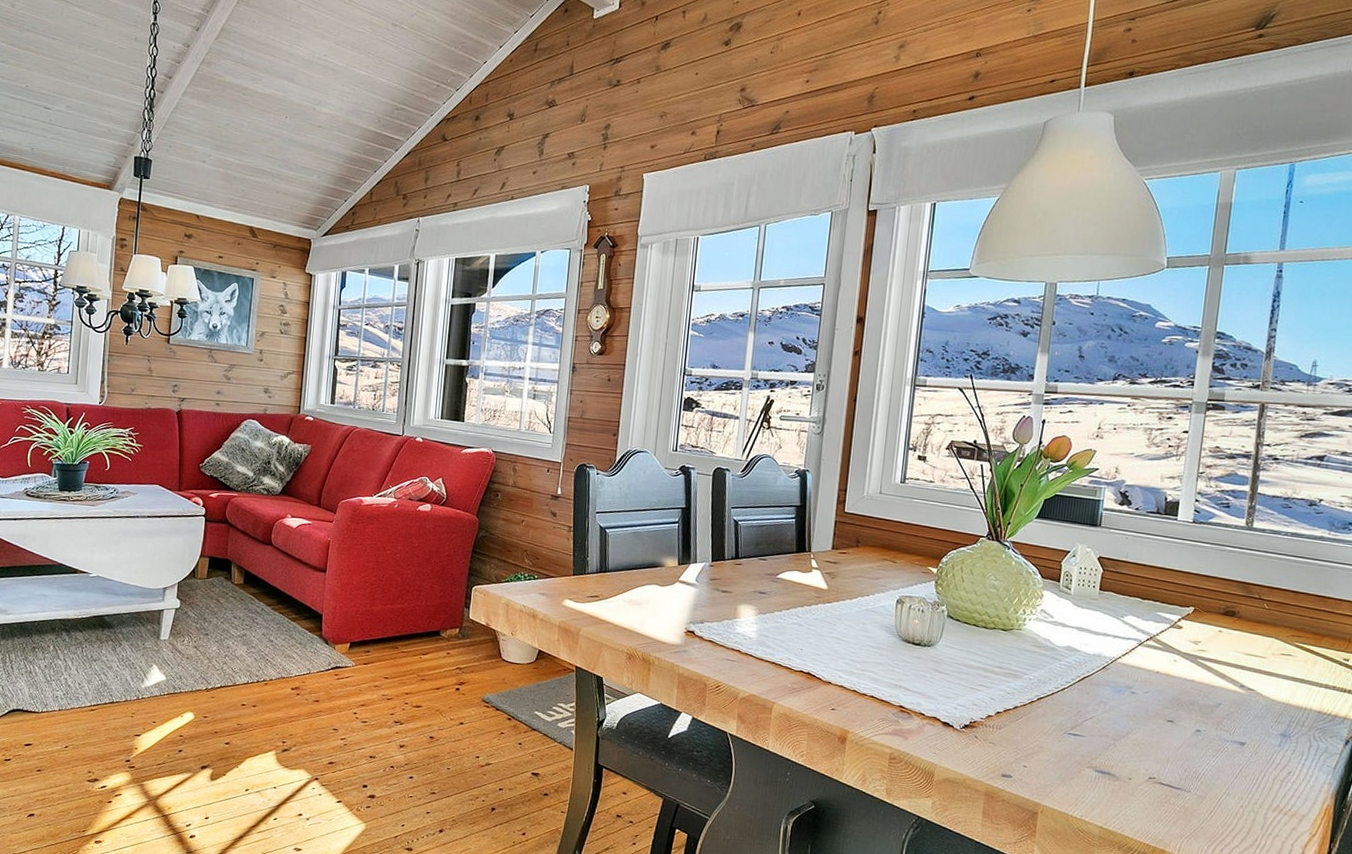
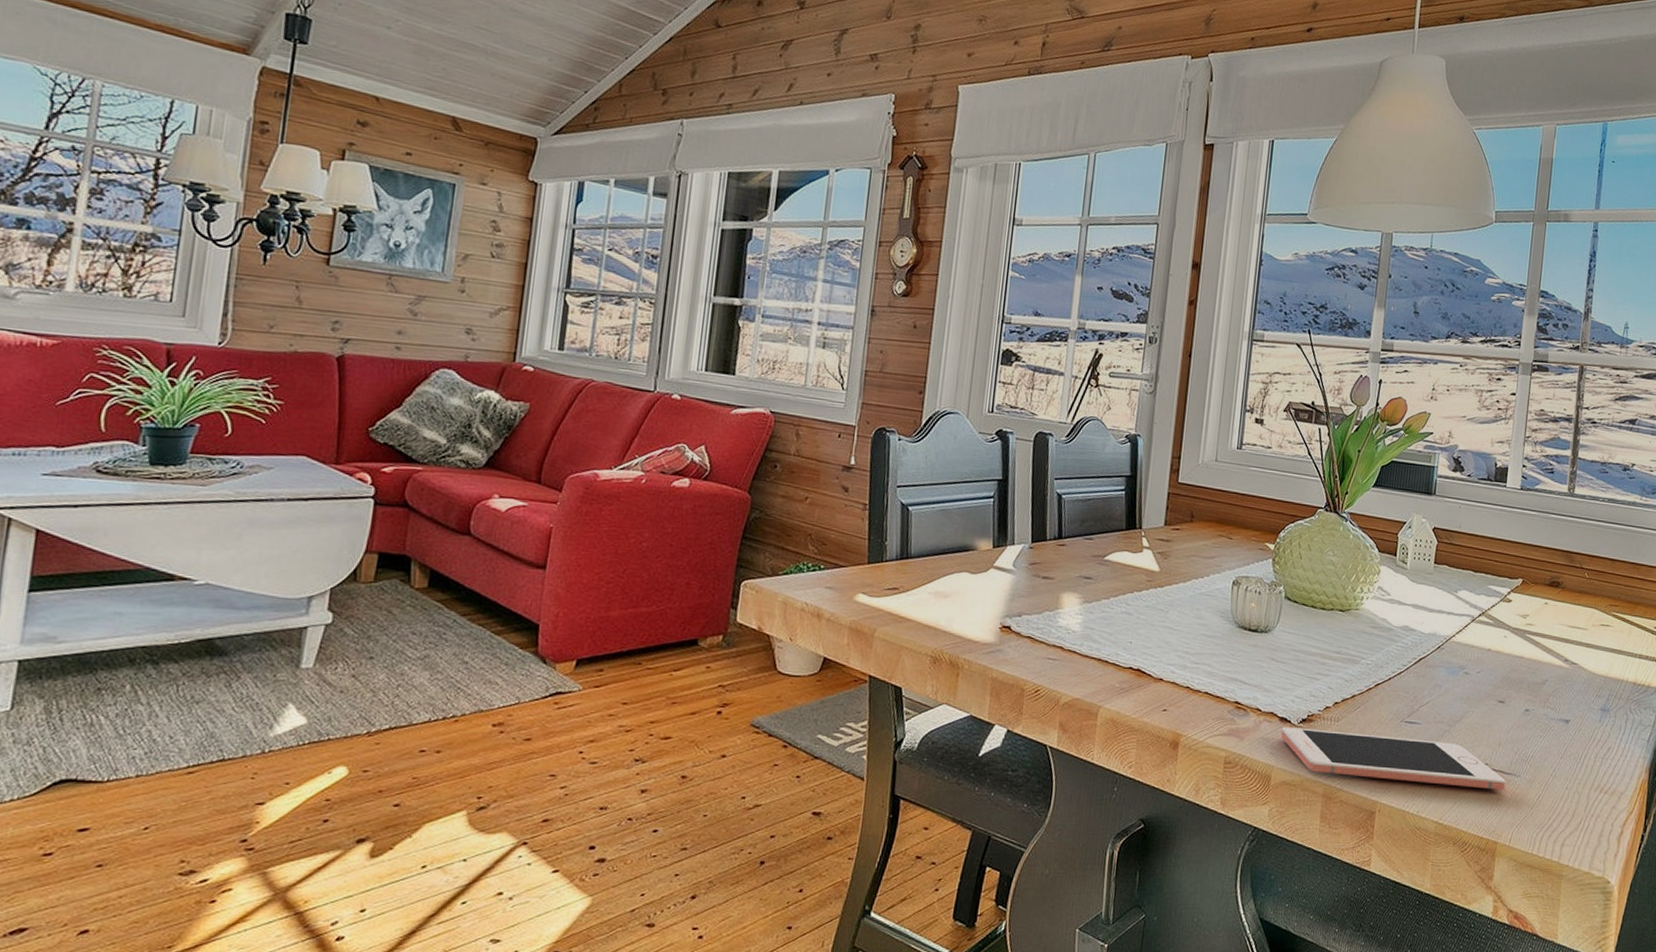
cell phone: none [943,731,1175,804] -> present [1280,727,1506,790]

